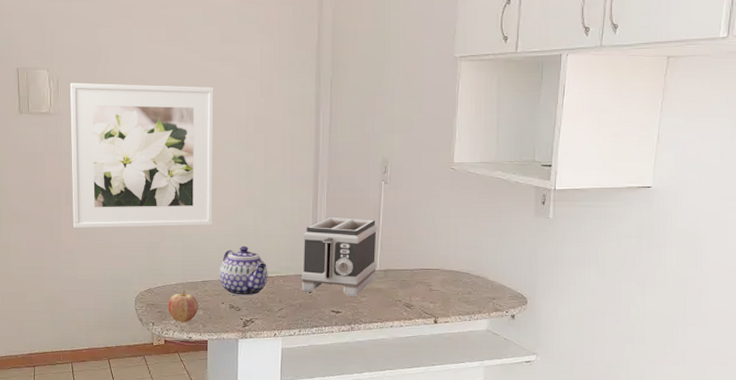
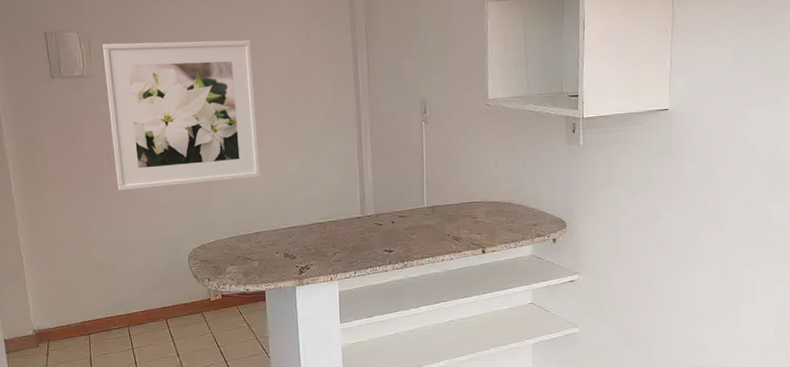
fruit: present [167,290,198,322] -> none [221,243,253,276]
teapot: present [220,245,268,297] -> none [271,194,320,245]
toaster: present [301,216,377,296] -> none [350,159,424,235]

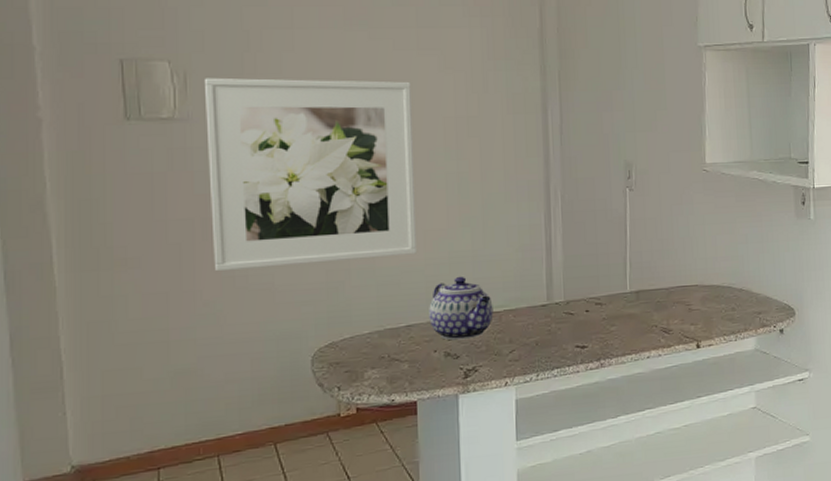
teapot: none [271,194,320,245] -> present [429,276,494,341]

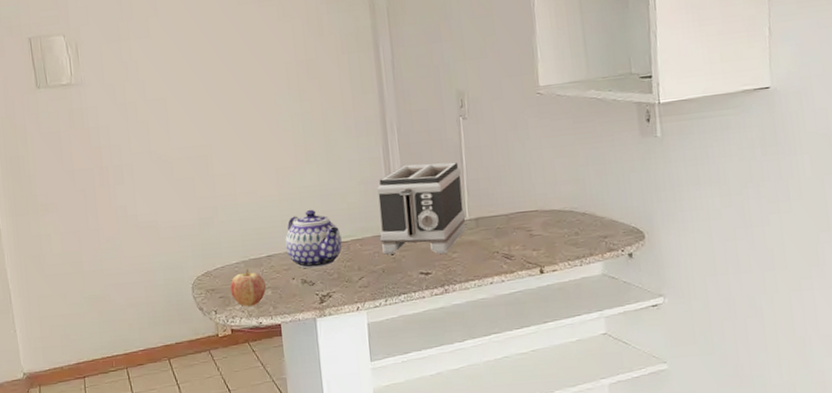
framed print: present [204,77,416,272] -> none [90,32,271,213]
fruit: none [358,339,402,382] -> present [229,268,266,307]
toaster: none [535,233,626,327] -> present [376,162,466,255]

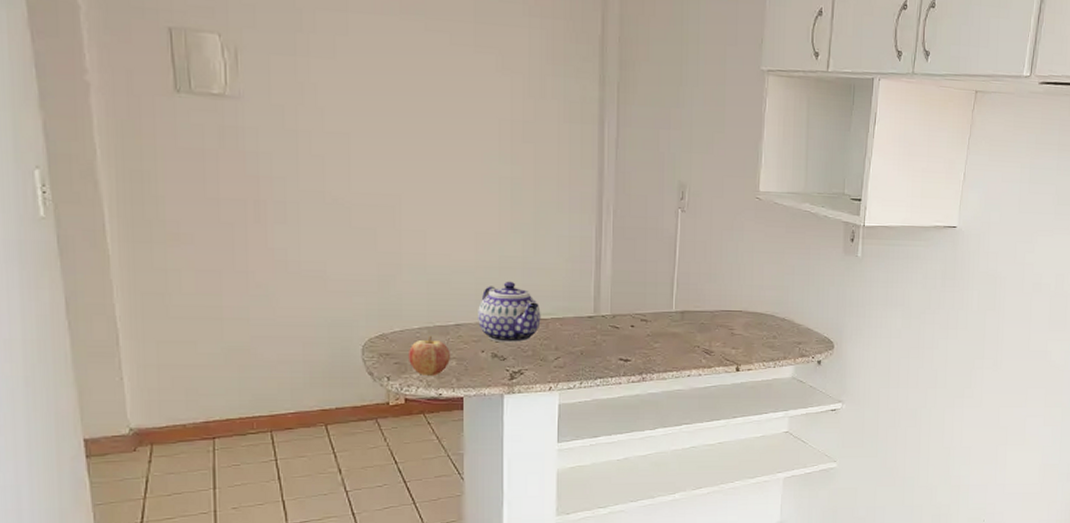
toaster: present [376,162,466,255] -> none [582,248,673,342]

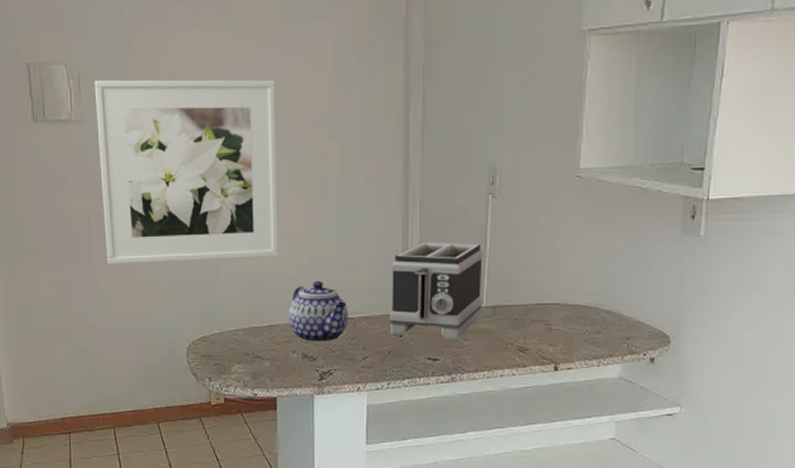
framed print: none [255,55,467,256] -> present [94,79,278,265]
fruit: present [407,335,450,376] -> none [226,336,264,376]
toaster: none [582,248,673,342] -> present [389,241,483,340]

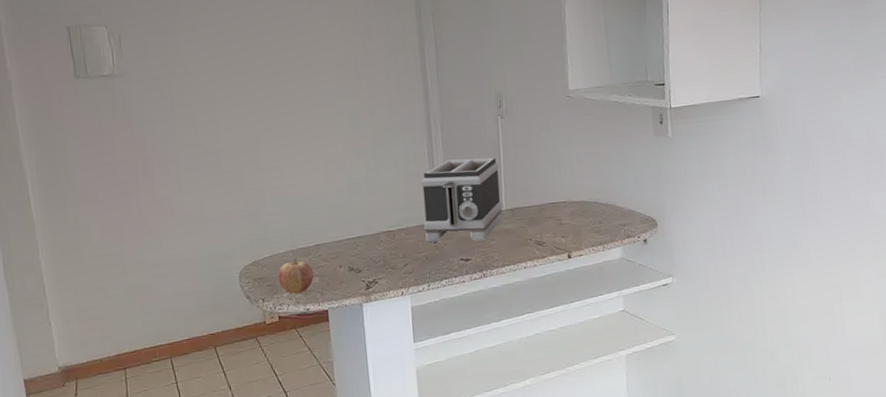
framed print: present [94,79,278,265] -> none [135,31,319,204]
fruit: none [226,336,264,376] -> present [277,257,314,294]
teapot: present [289,280,348,343] -> none [333,200,388,257]

